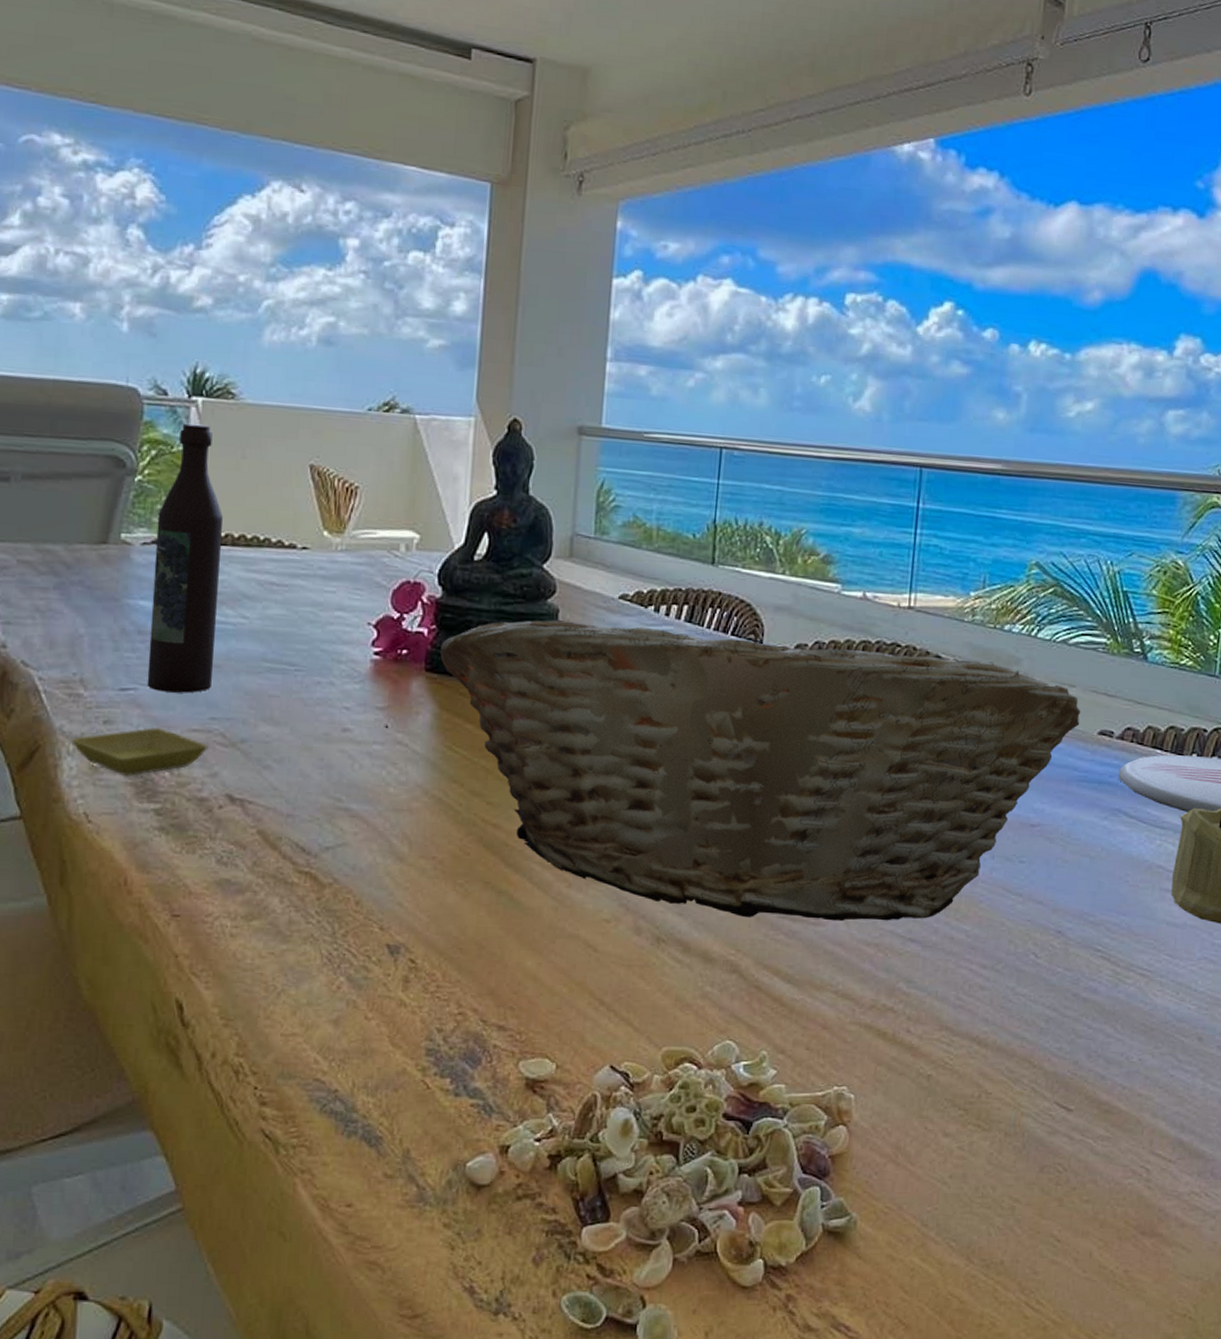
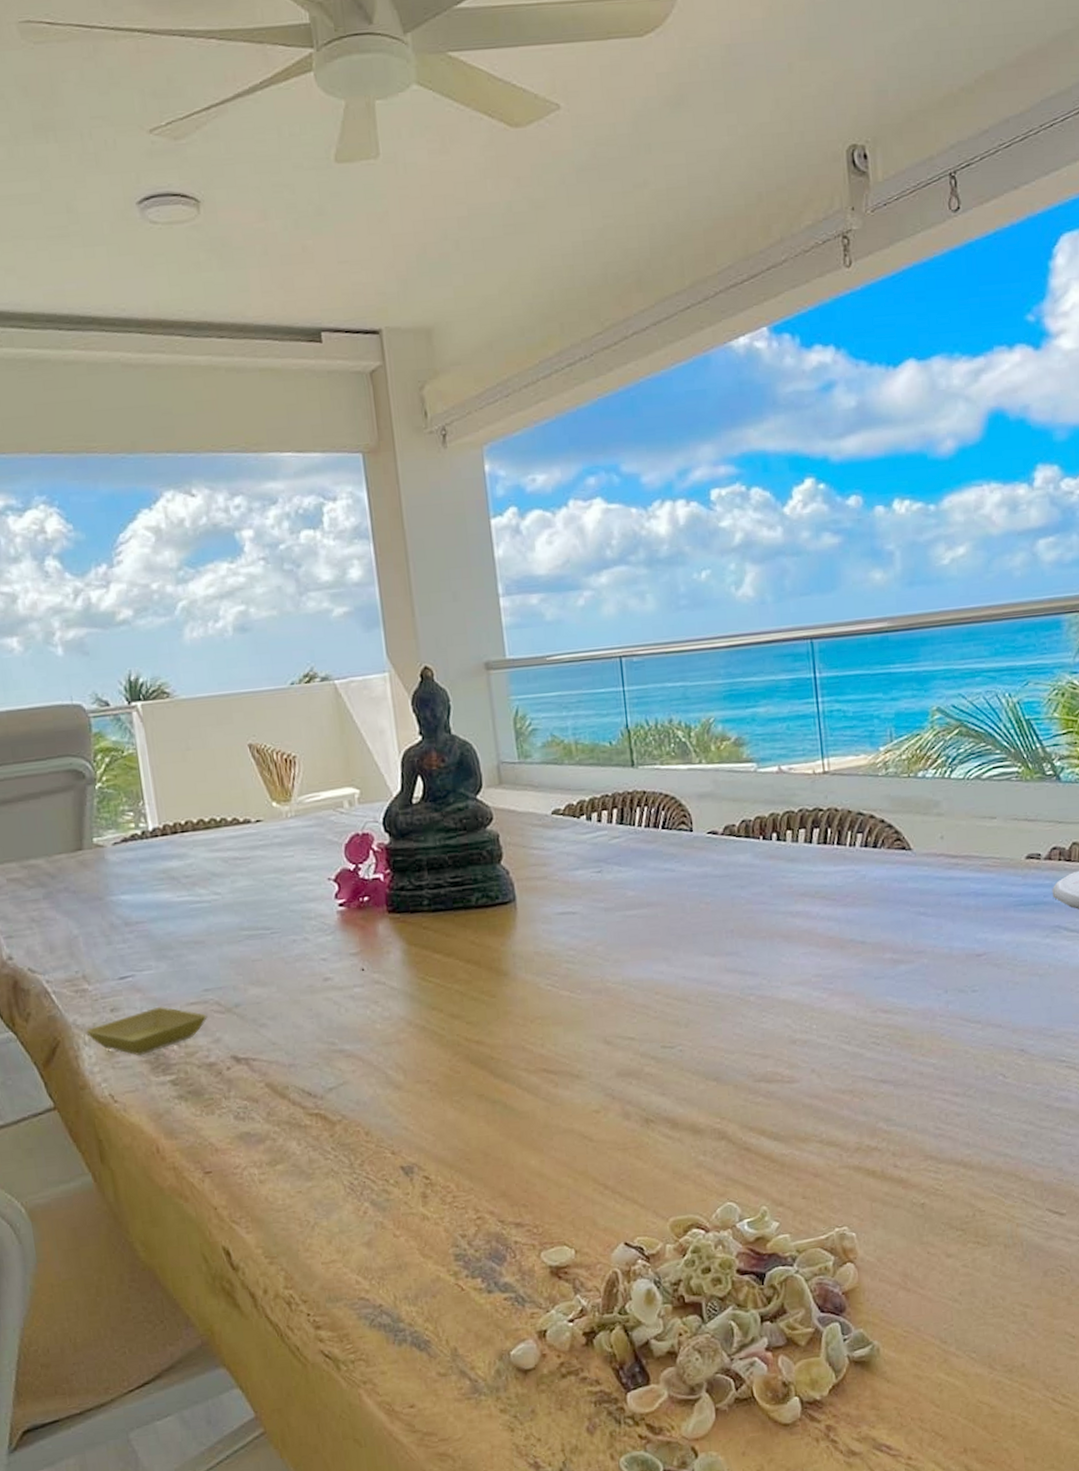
wine bottle: present [146,423,223,693] -> none [121,726,199,974]
fruit basket: present [440,620,1081,922] -> none [398,809,1007,1087]

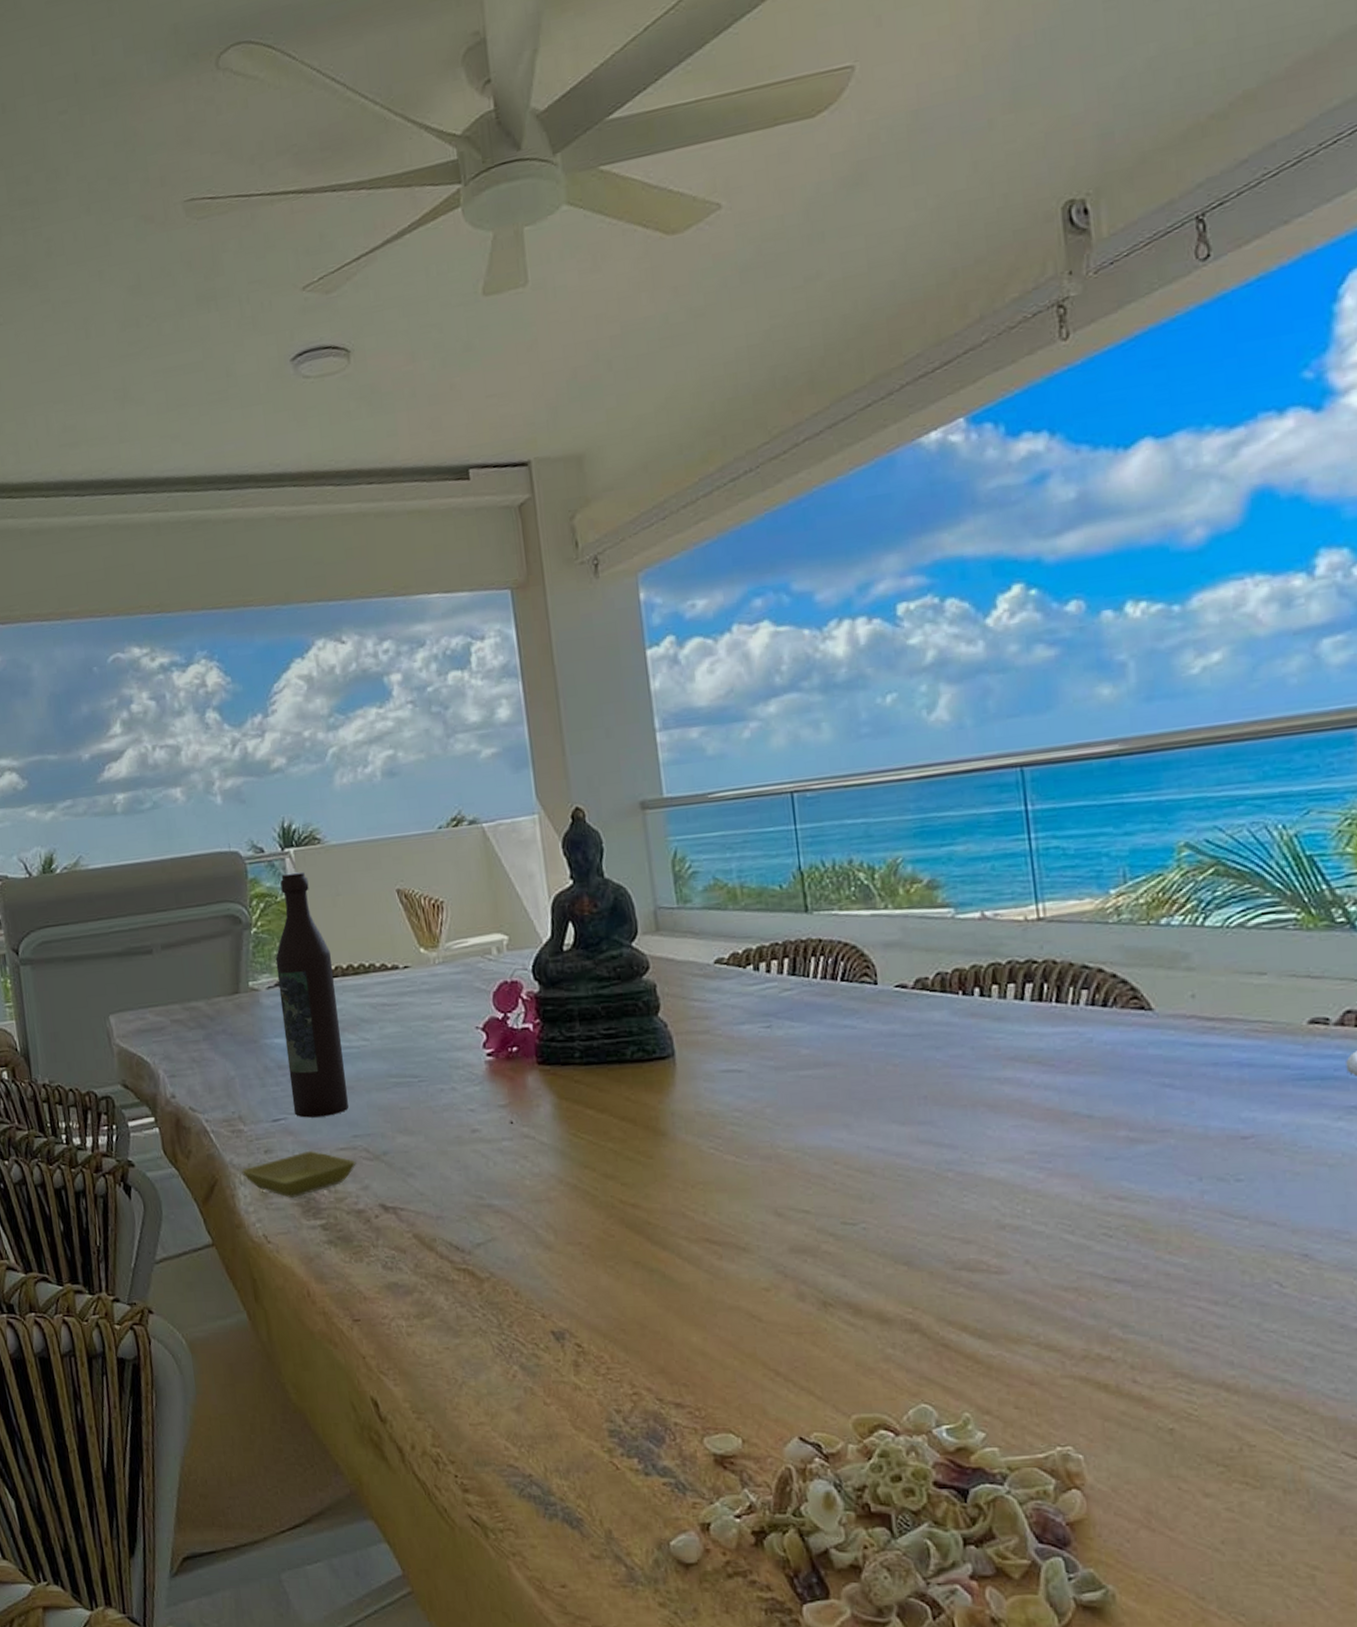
wine bottle: none [121,726,199,974] -> present [275,871,349,1118]

